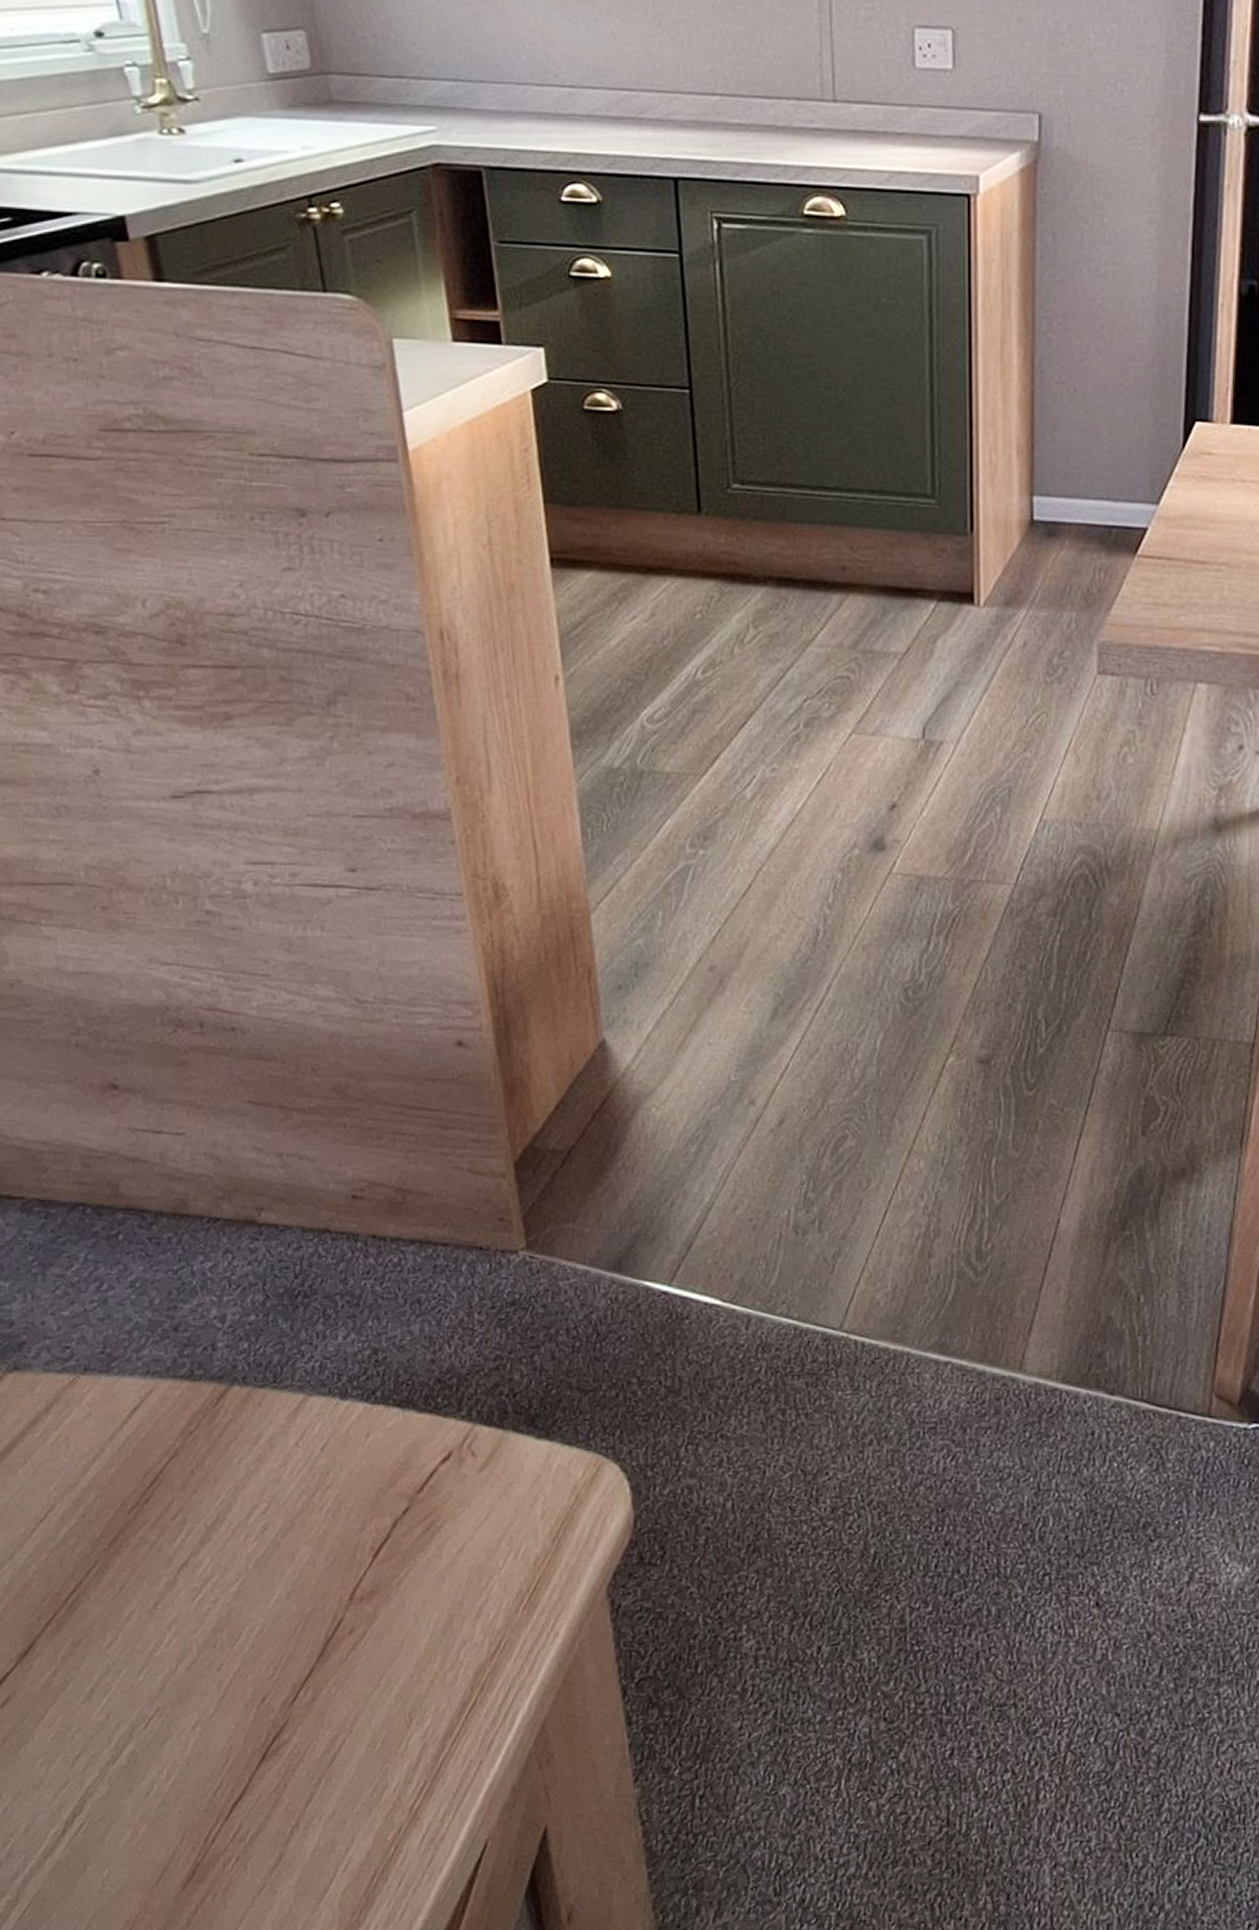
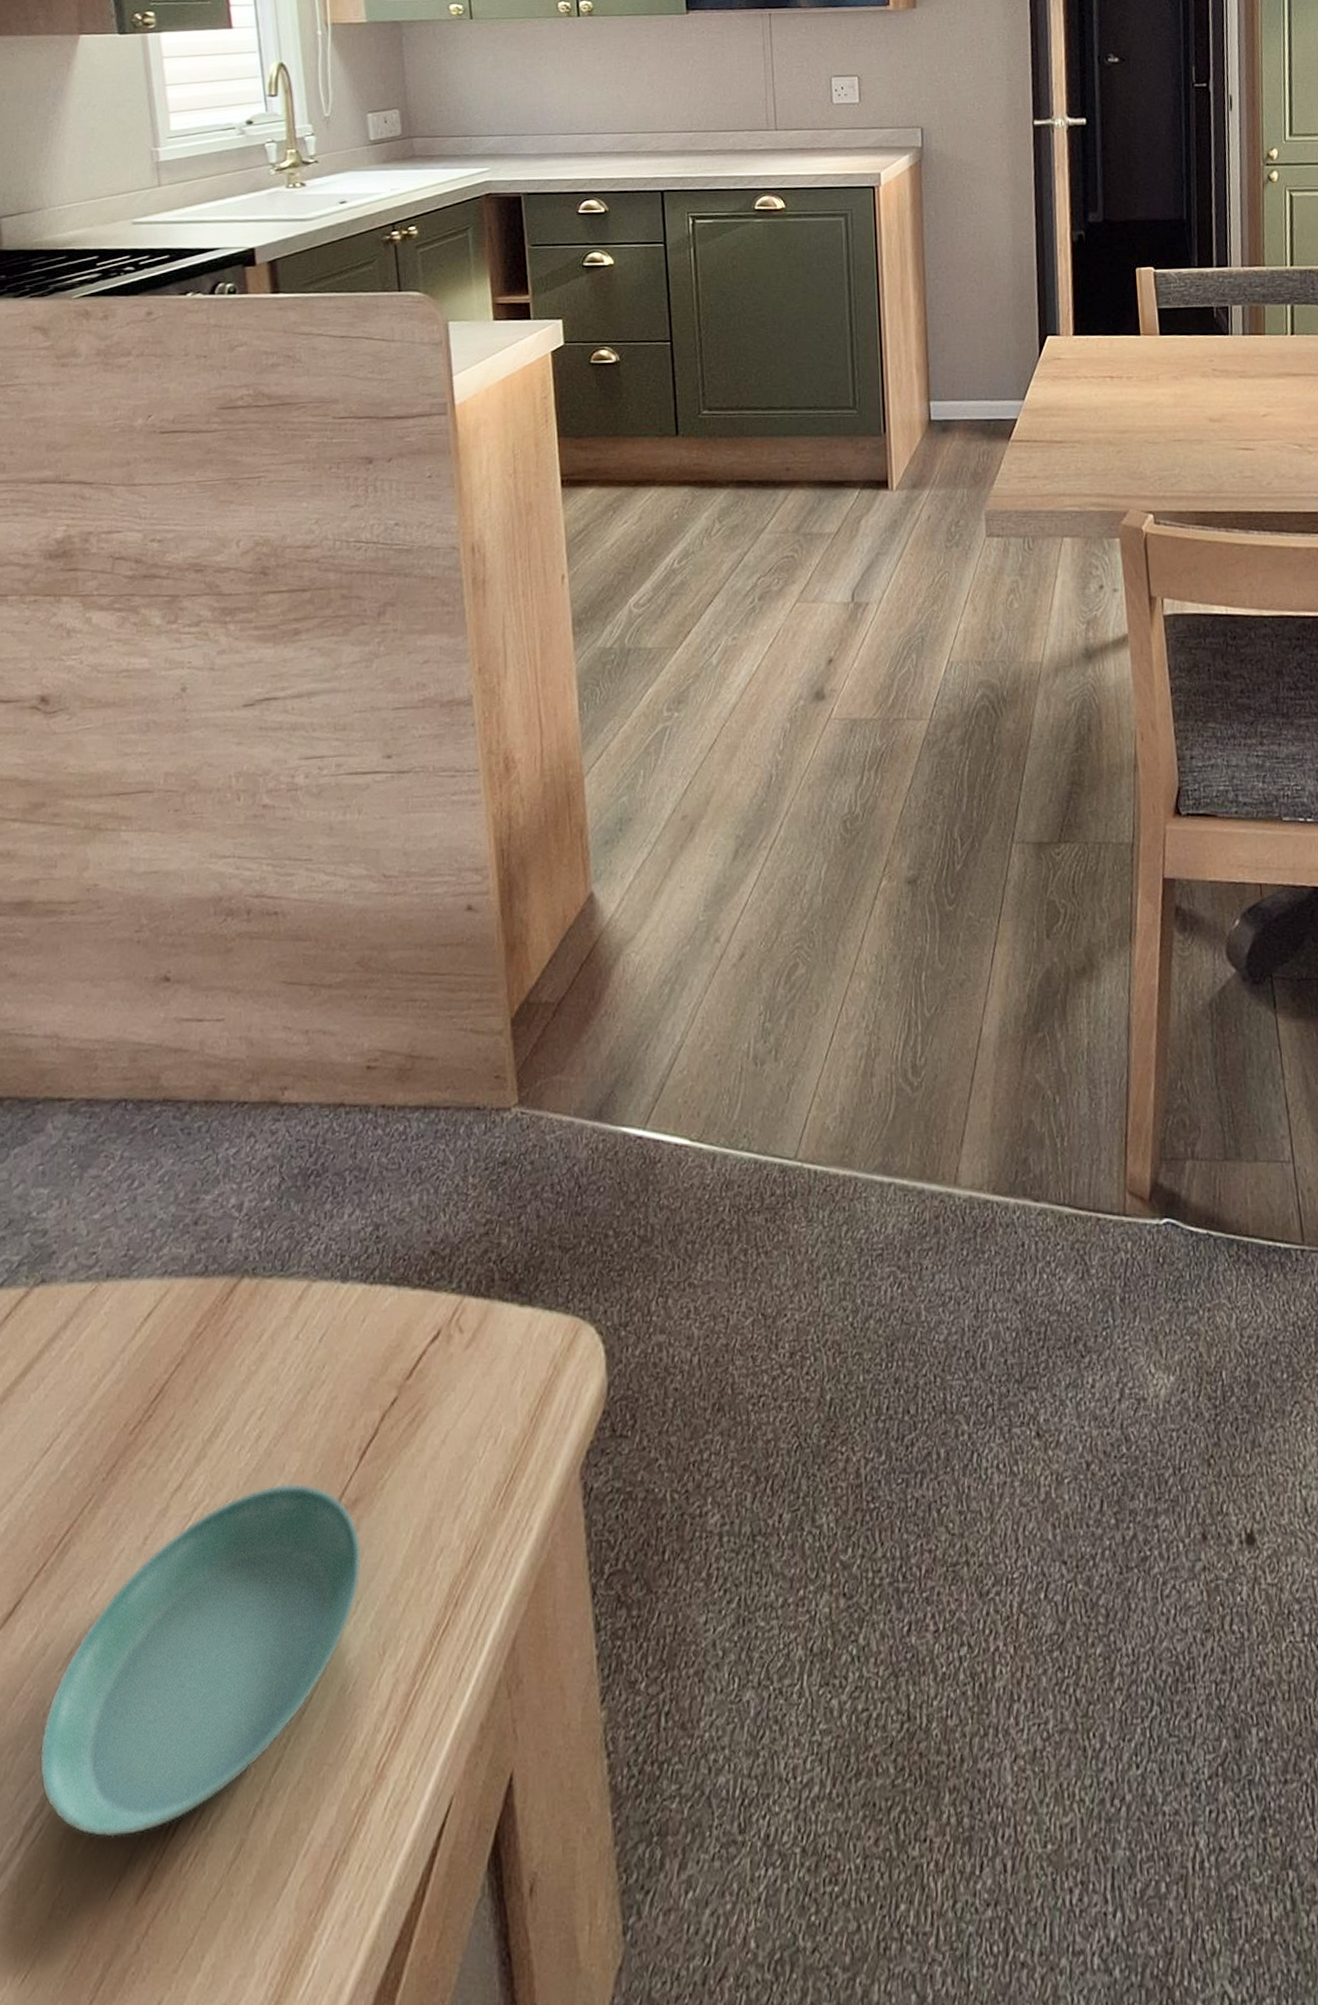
saucer: none [72,1571,382,1838] -> present [39,1484,362,1837]

